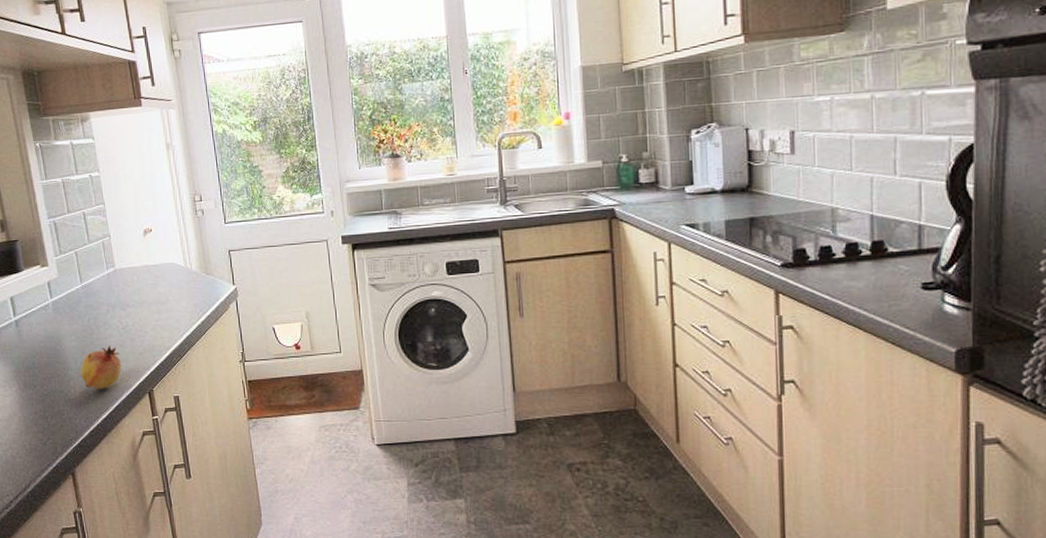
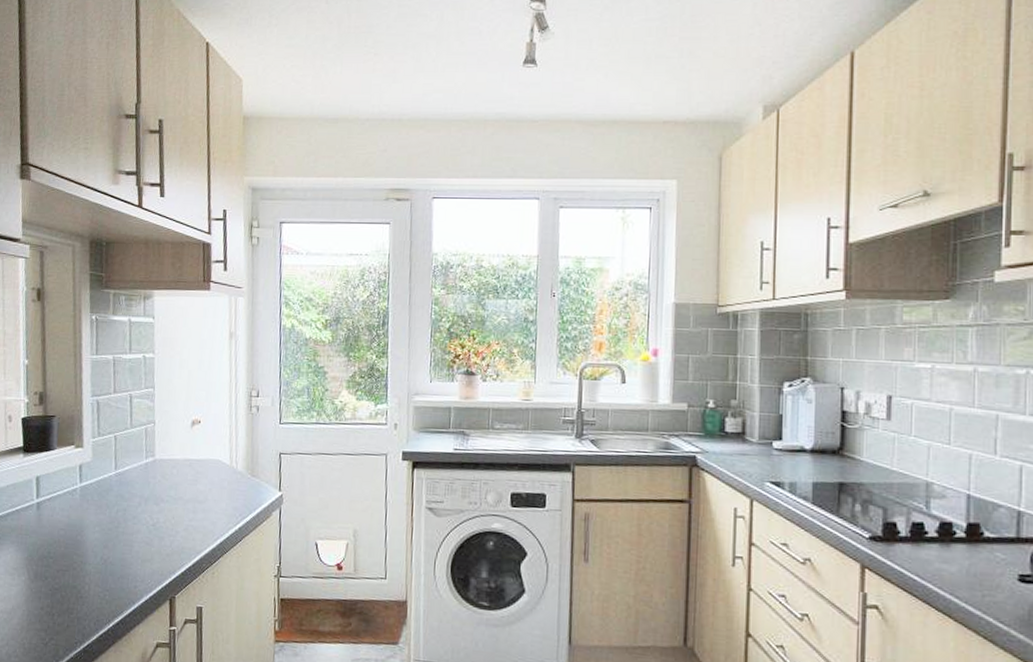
fruit: present [80,344,122,390] -> none [98,541,146,590]

